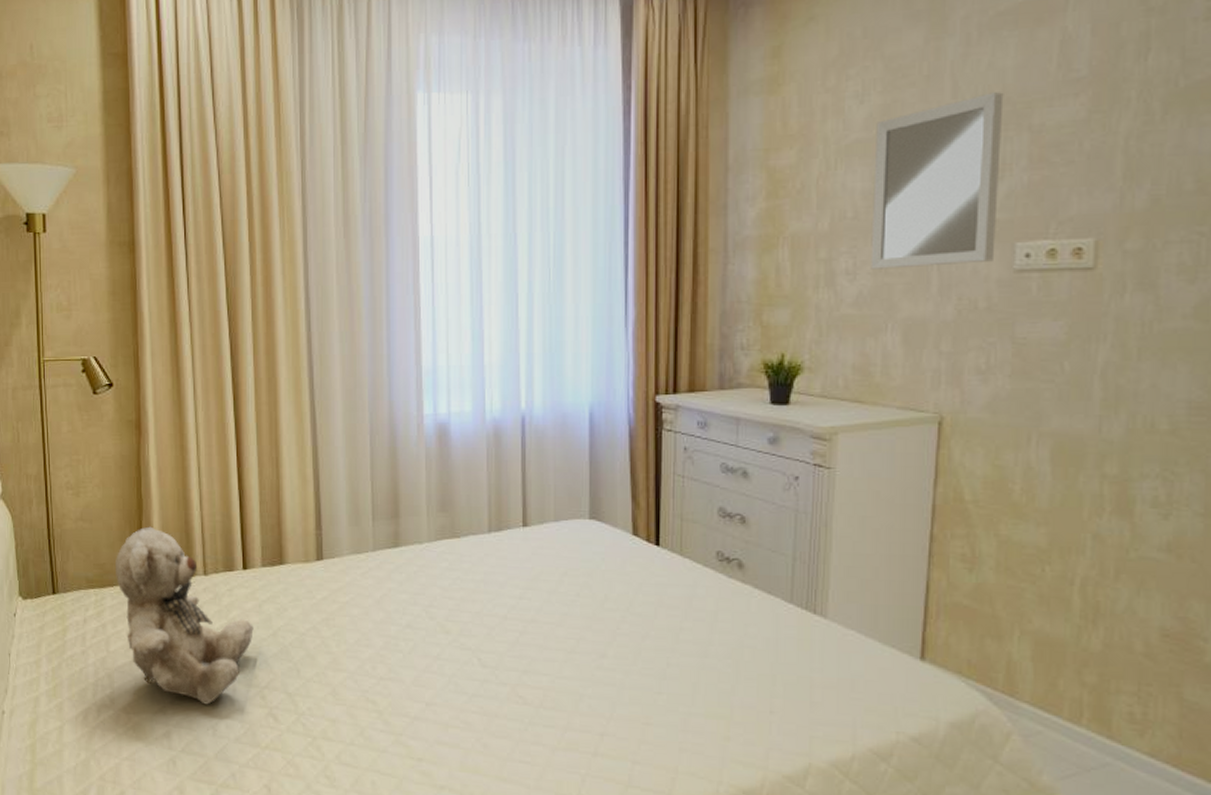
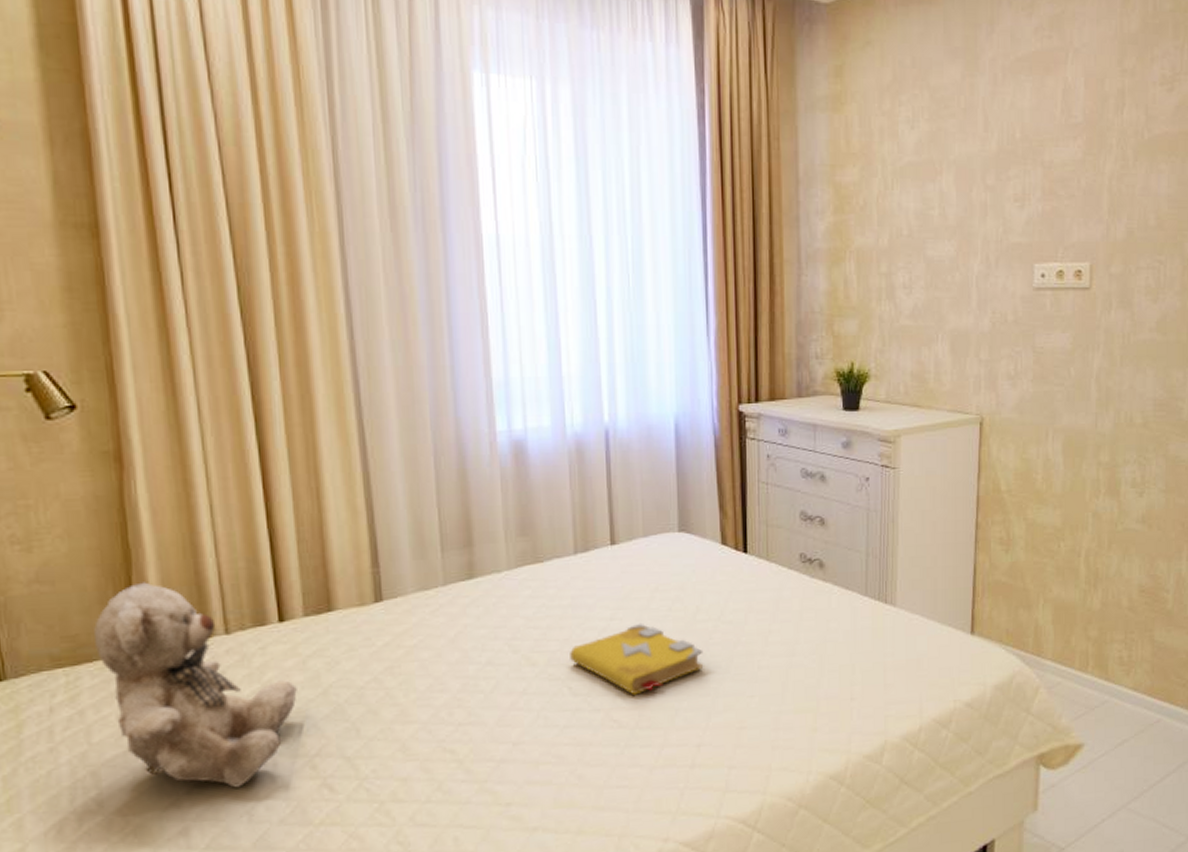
spell book: none [481,604,610,675] -> present [570,623,704,695]
home mirror: present [870,92,1004,269] -> none [923,129,1023,284]

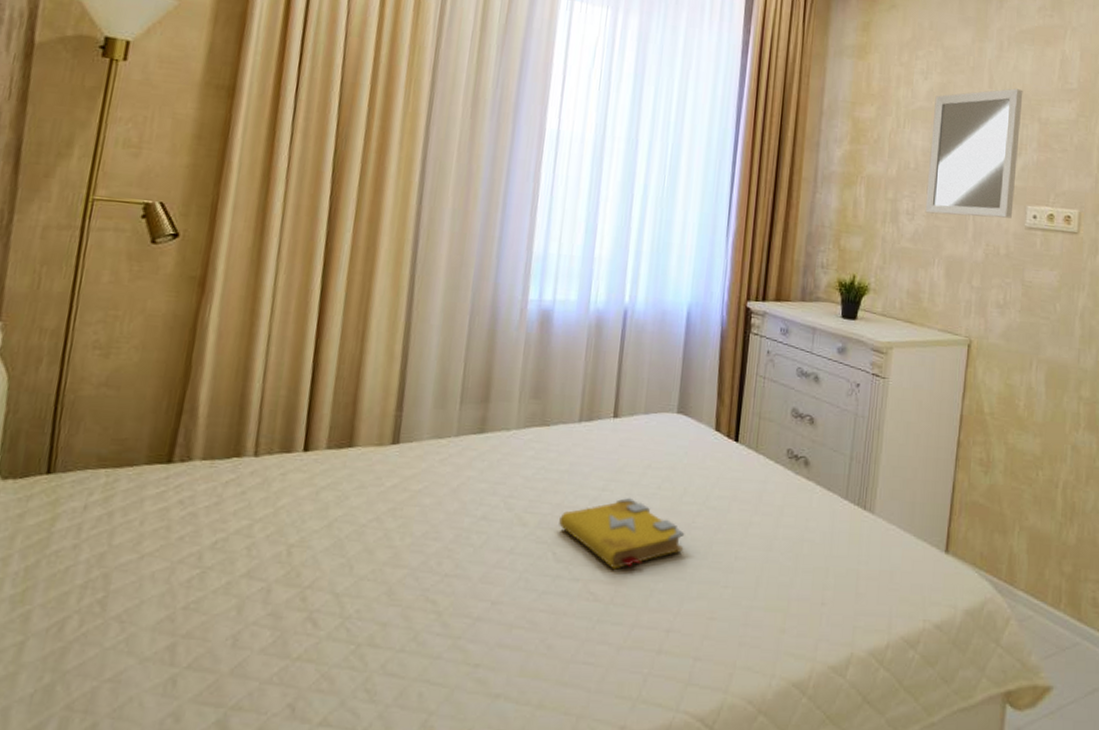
teddy bear: present [94,582,297,788] -> none [138,397,306,609]
home mirror: none [923,129,1023,284] -> present [925,88,1023,218]

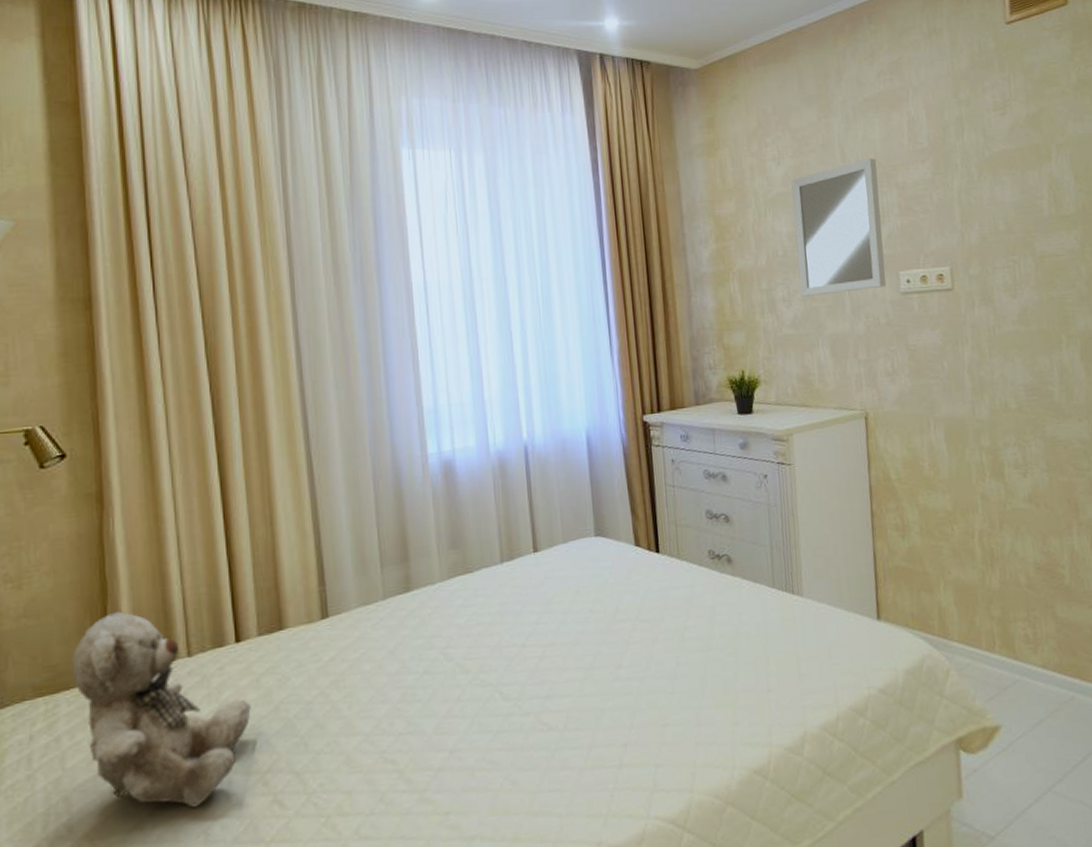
teddy bear: none [138,397,306,609] -> present [72,611,251,808]
spell book: present [559,497,685,570] -> none [500,625,626,697]

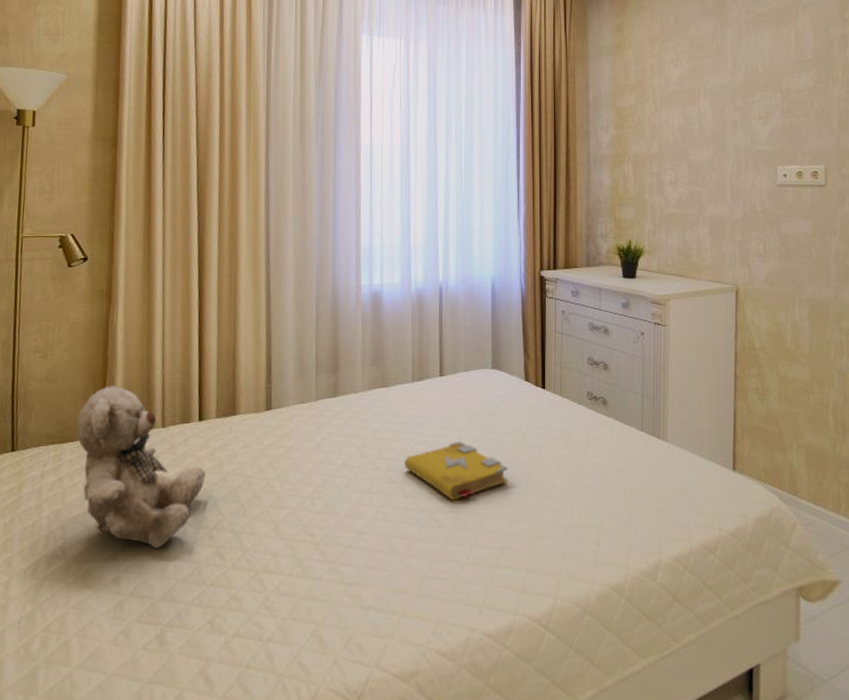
spell book: none [500,625,626,697] -> present [404,440,508,501]
home mirror: present [791,158,886,297] -> none [686,66,765,182]

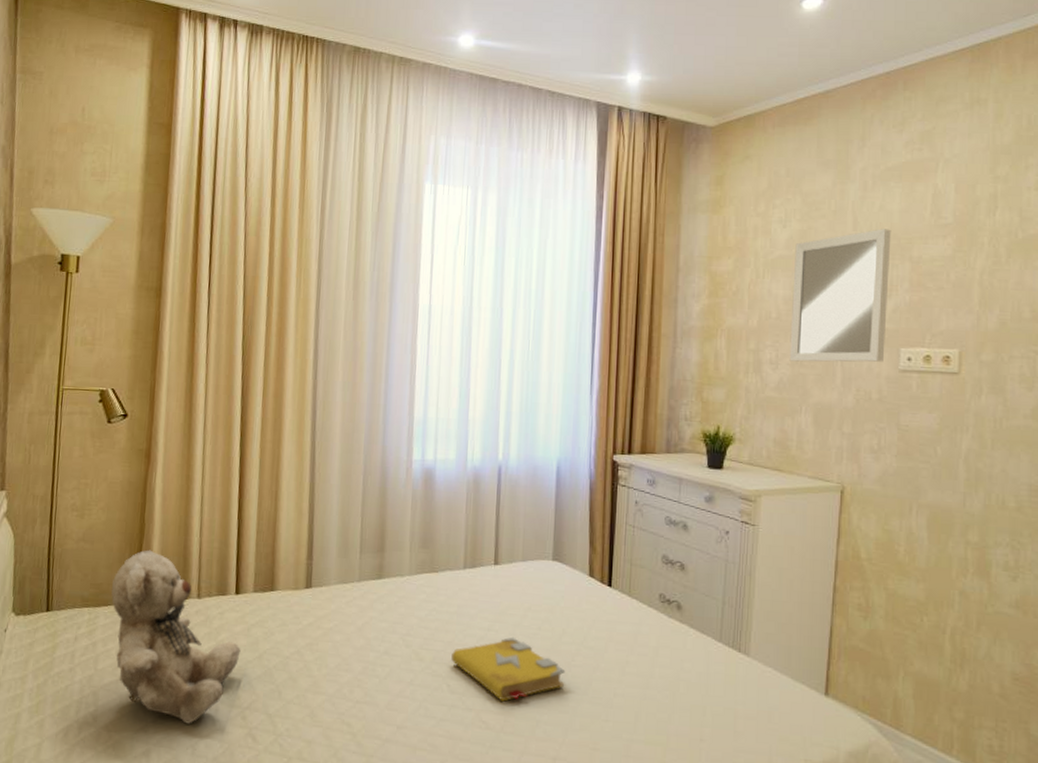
home mirror: none [686,66,765,182] -> present [789,229,892,363]

